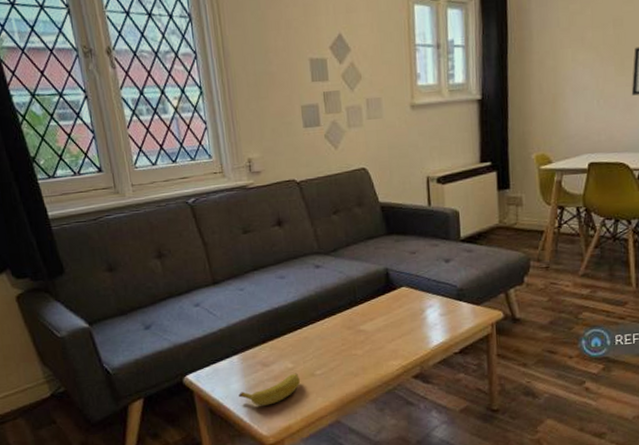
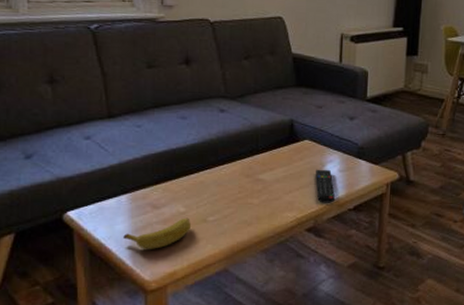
remote control: none [415,314,440,349] -> present [315,169,336,203]

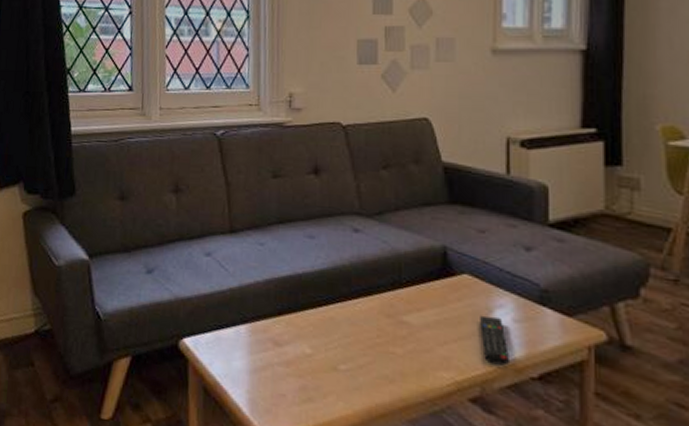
banana: present [123,217,191,249] -> none [240,362,318,398]

